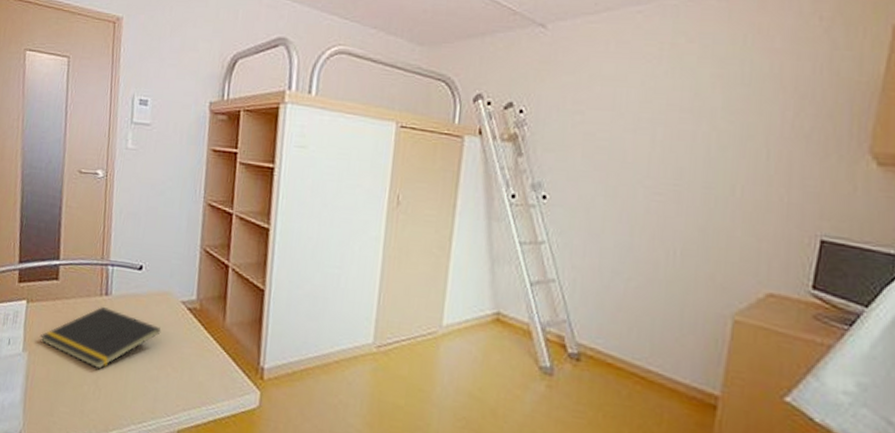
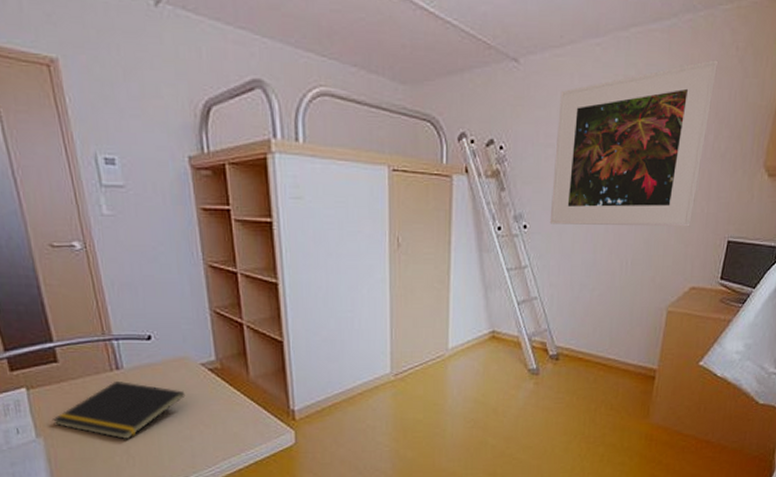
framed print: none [574,29,796,218] -> present [549,60,719,227]

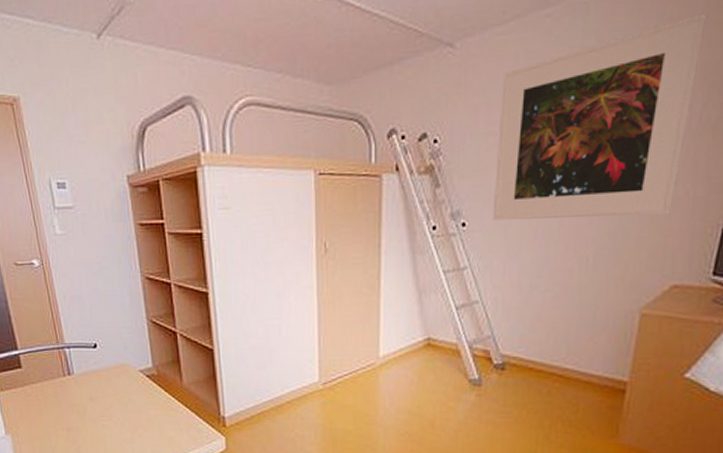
notepad: present [52,380,186,440] -> none [17,385,127,440]

